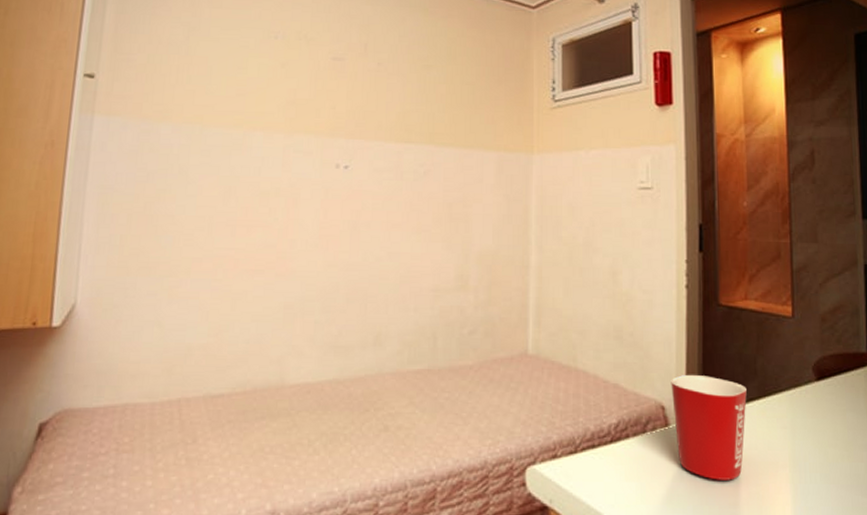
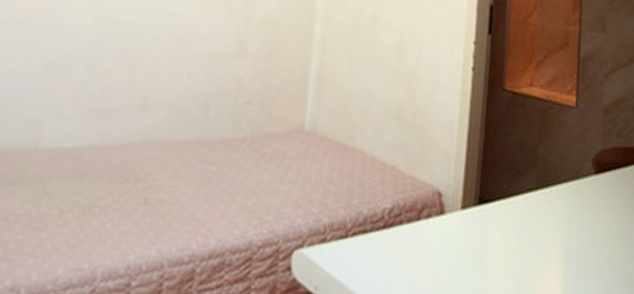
mug: present [671,374,747,480] -> none [449,160,525,274]

